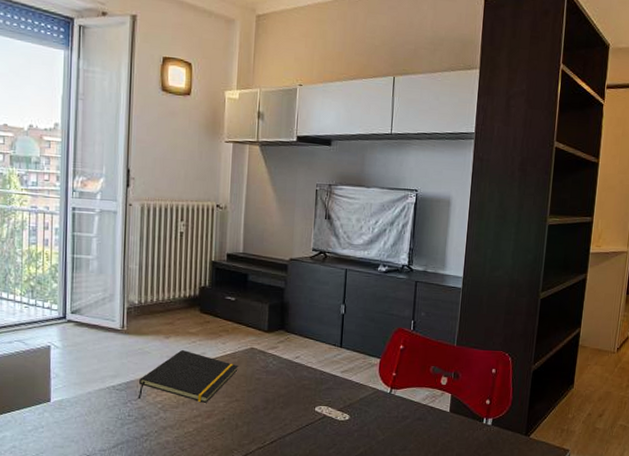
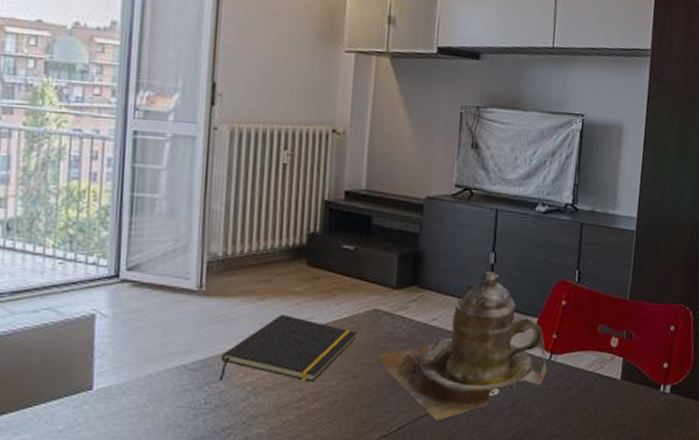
teapot: none [255,319,388,438] -> present [379,270,547,421]

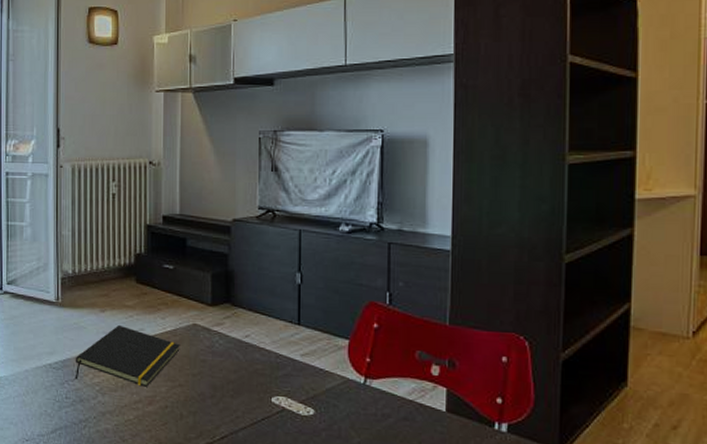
teapot: present [379,270,547,421] -> none [200,290,363,435]

